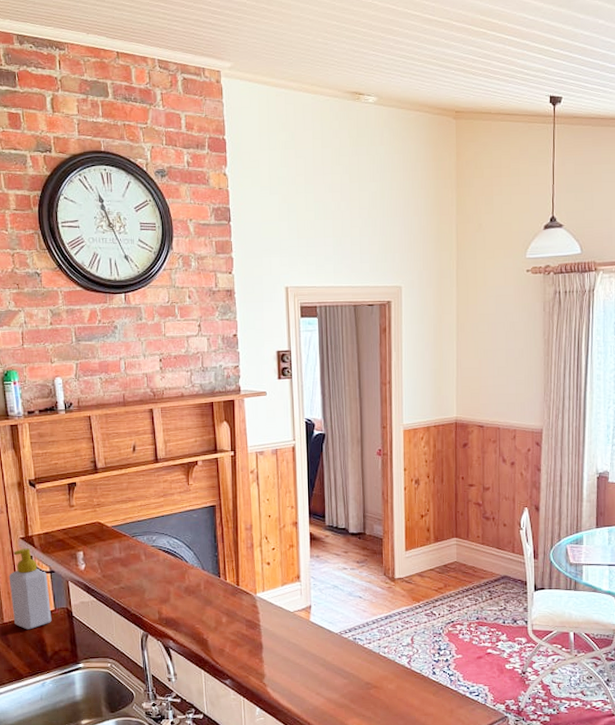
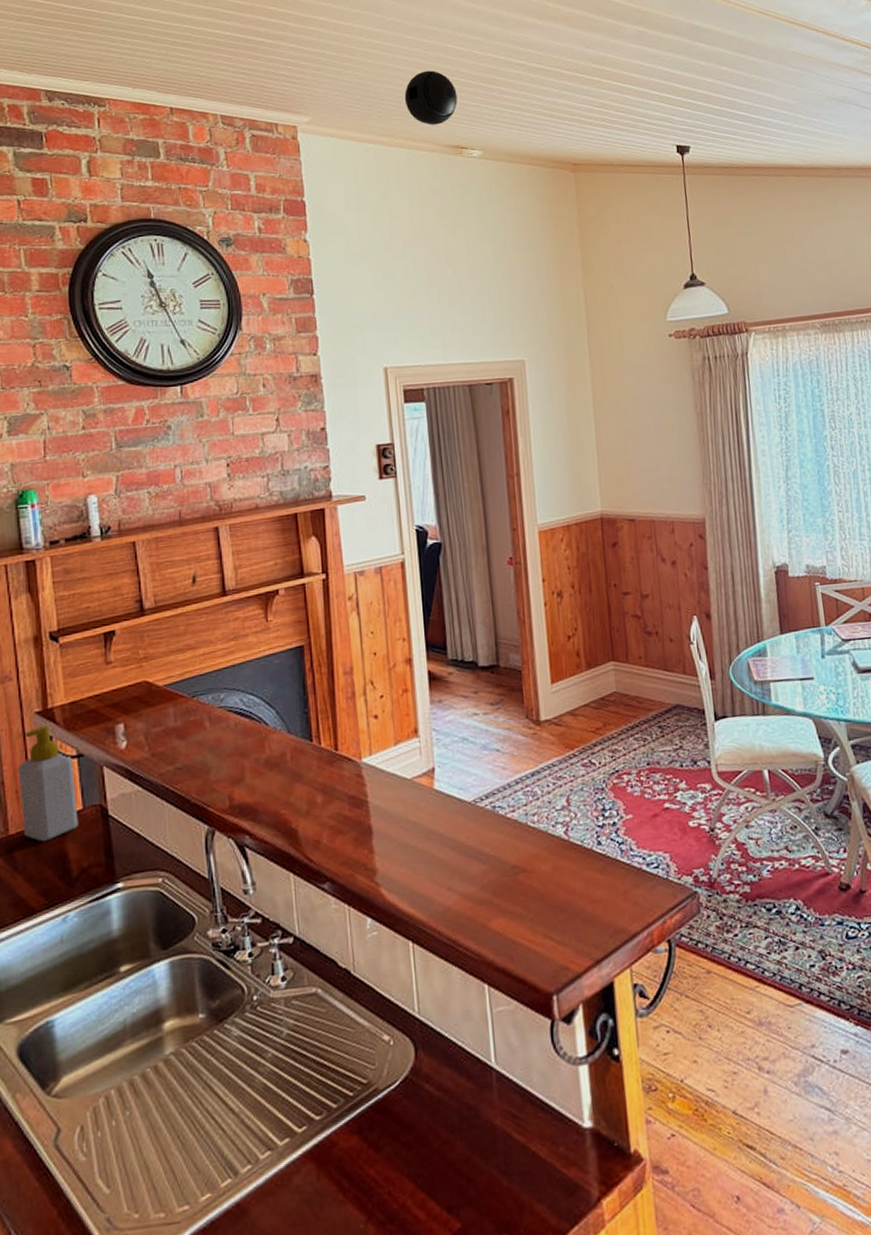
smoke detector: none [312,20,358,72] -> present [404,70,458,125]

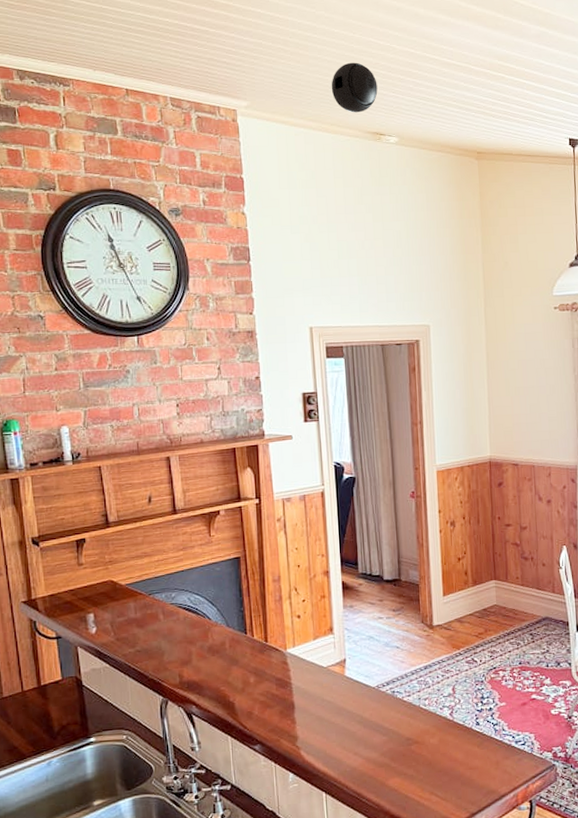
soap bottle: present [18,726,79,842] -> none [9,613,59,704]

